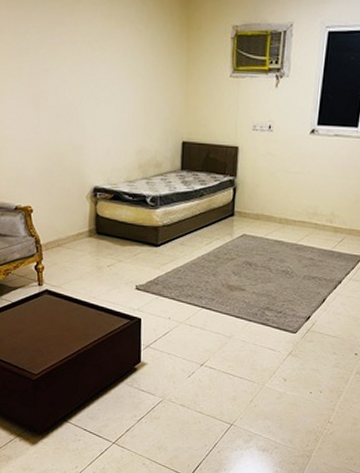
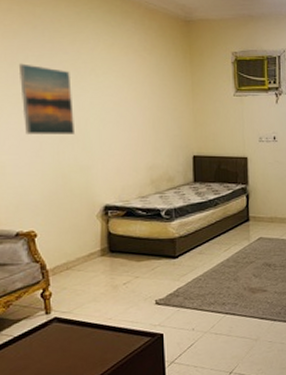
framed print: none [20,35,70,112] -> present [18,63,74,134]

